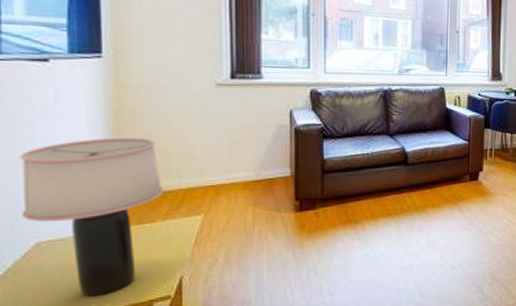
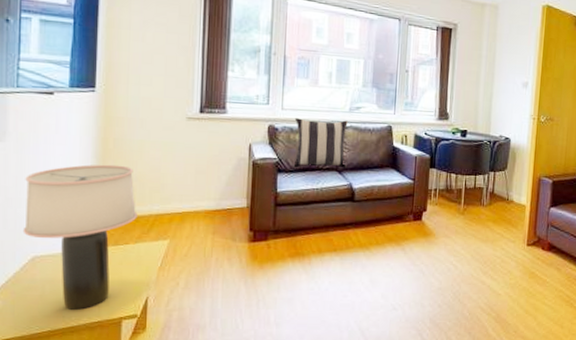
pillow: none [339,82,398,134] -> present [293,118,348,168]

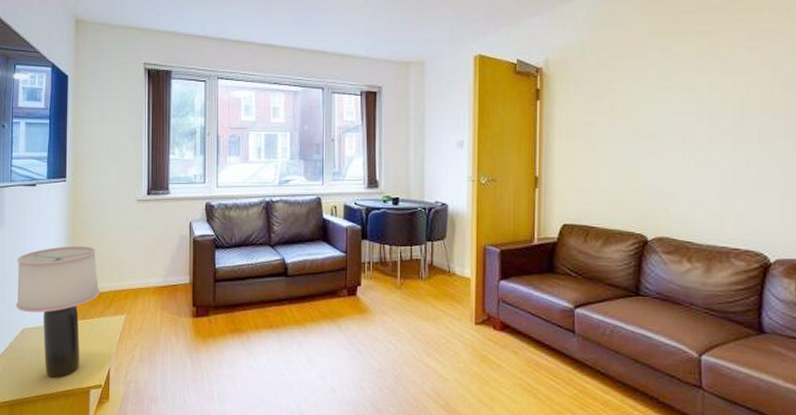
pillow: present [293,118,348,168] -> none [228,194,279,244]

